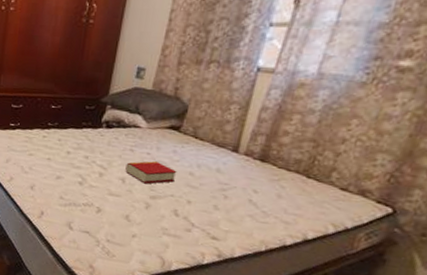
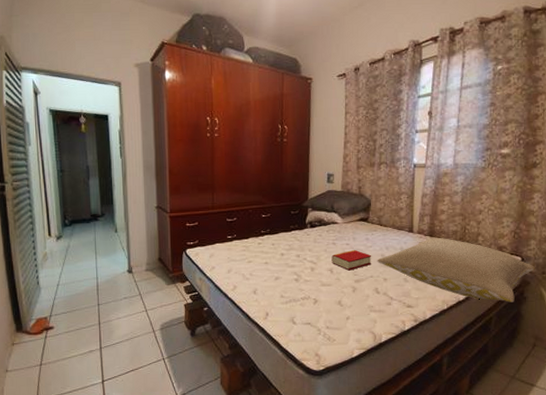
pillow: none [182,164,412,263] -> present [377,238,535,302]

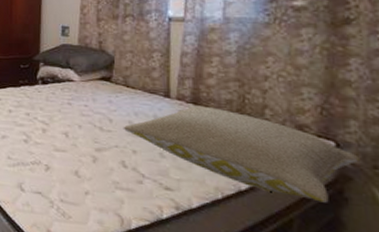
book: present [331,249,372,271] -> none [66,112,117,137]

